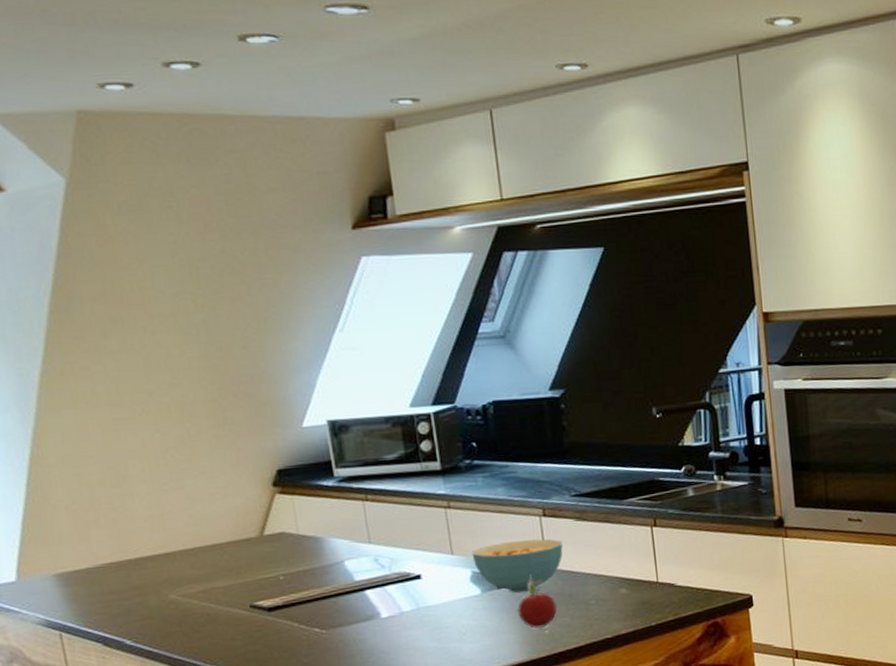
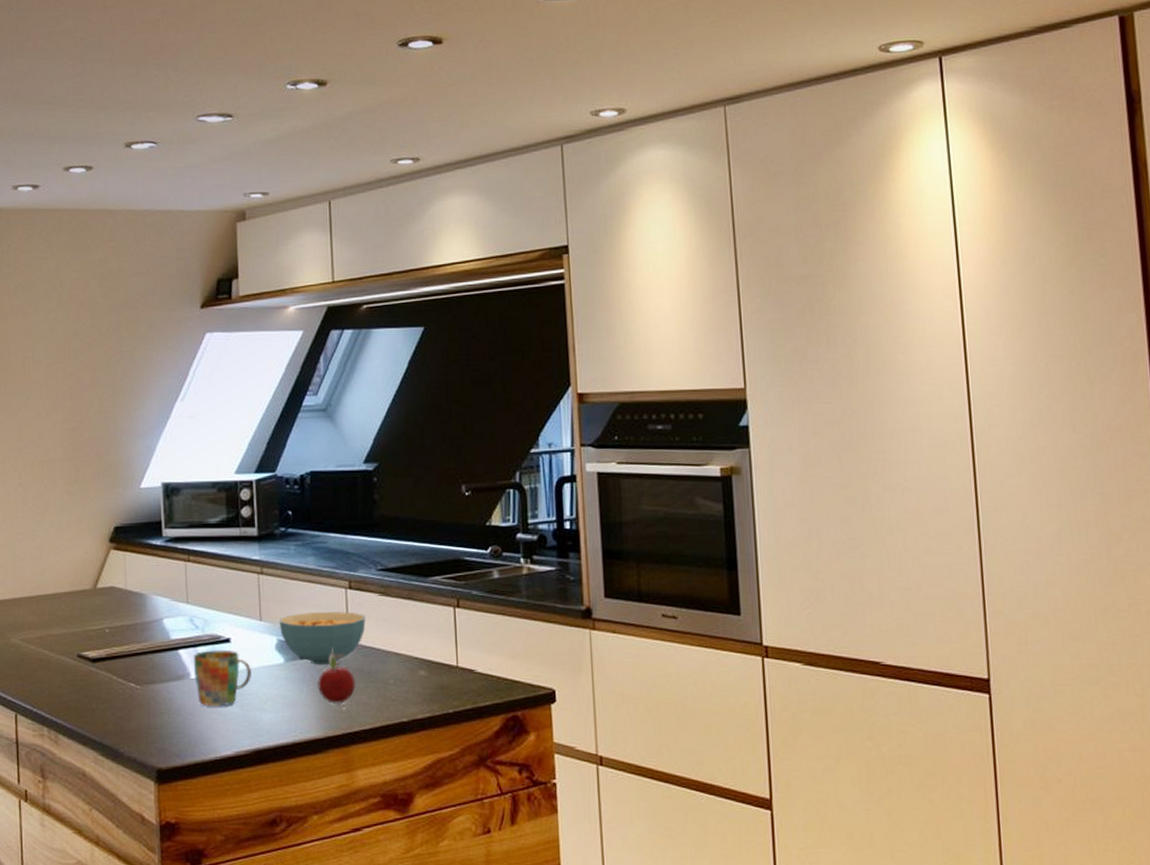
mug: none [382,586,447,644] -> present [194,649,251,707]

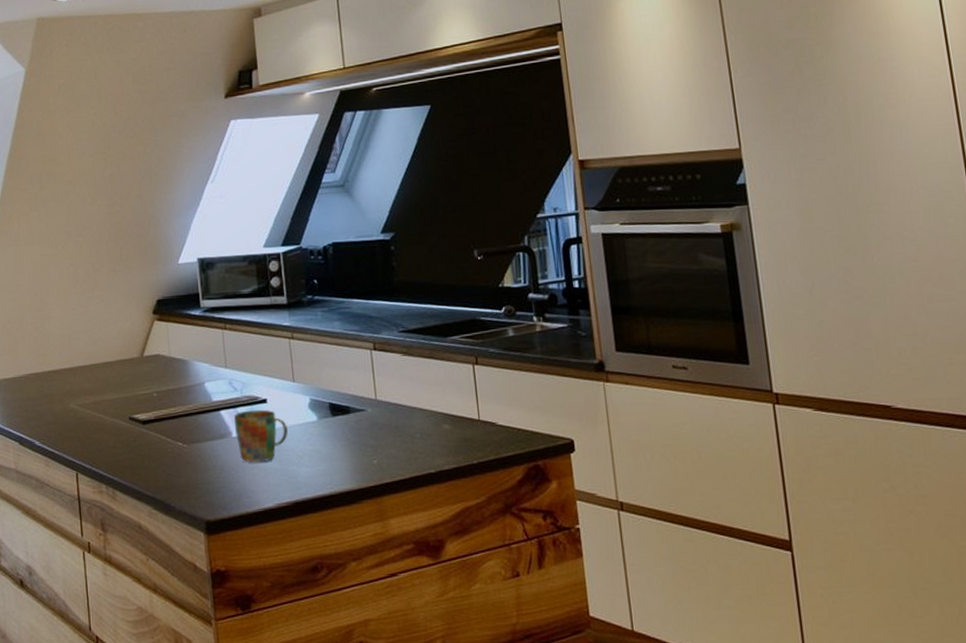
cereal bowl: present [279,612,366,665] -> none [310,371,391,421]
fruit: present [318,650,355,704] -> none [349,407,384,457]

